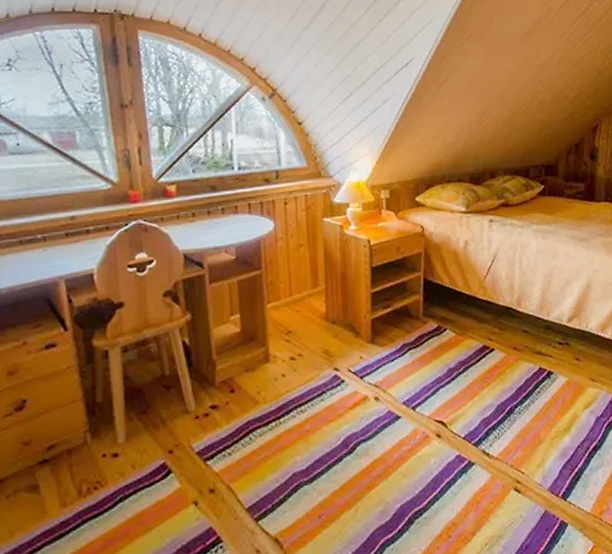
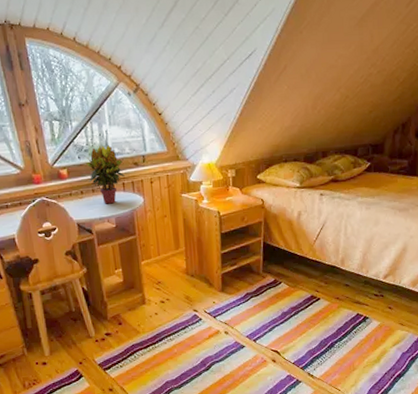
potted plant: none [202,156,252,230] -> present [86,144,125,204]

